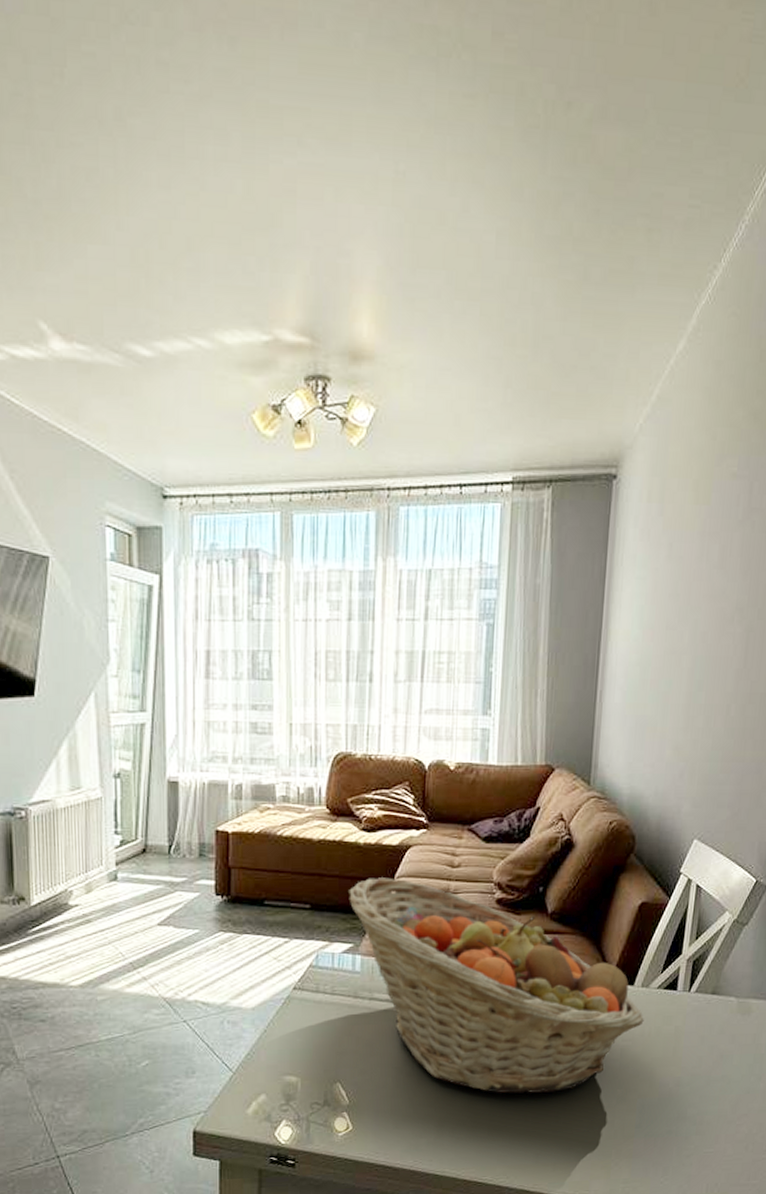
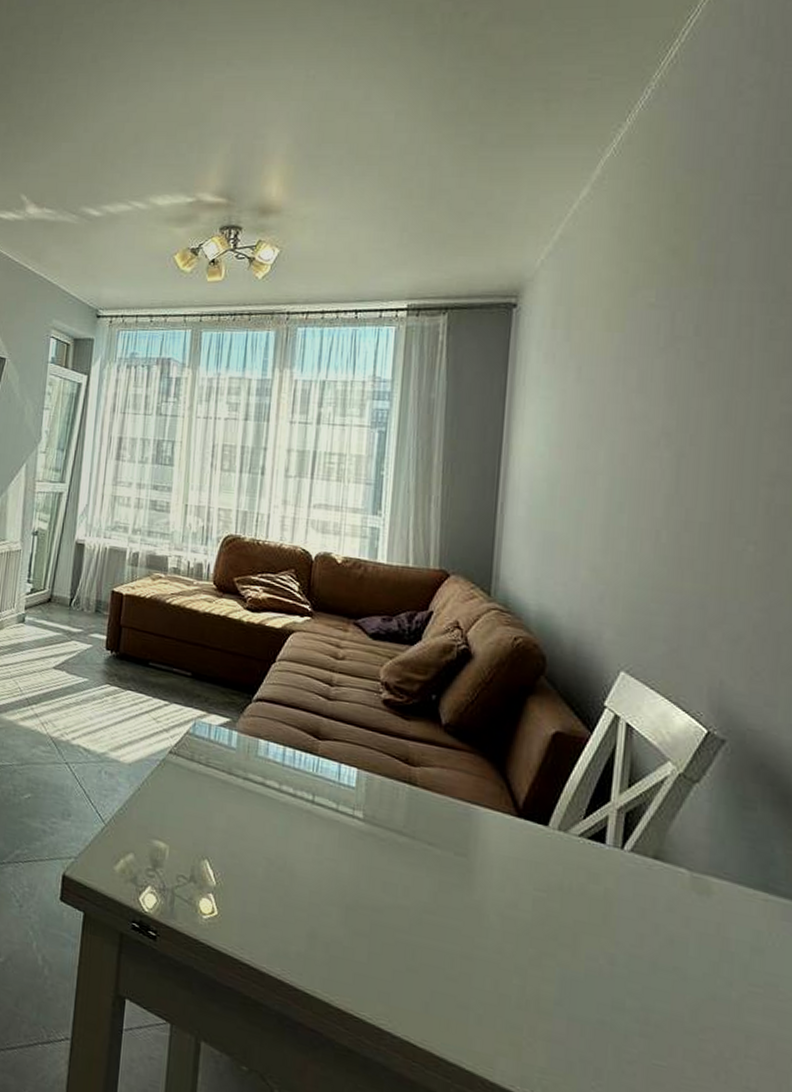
fruit basket: present [347,877,644,1094] -> none [228,656,563,933]

